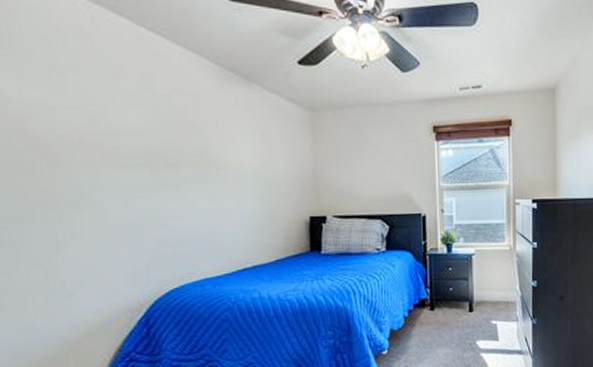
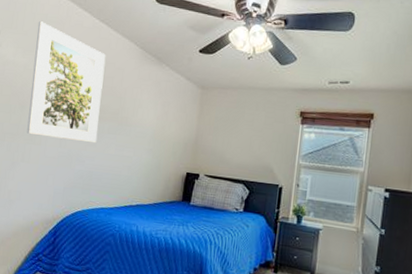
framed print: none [46,35,180,200] -> present [26,21,106,144]

